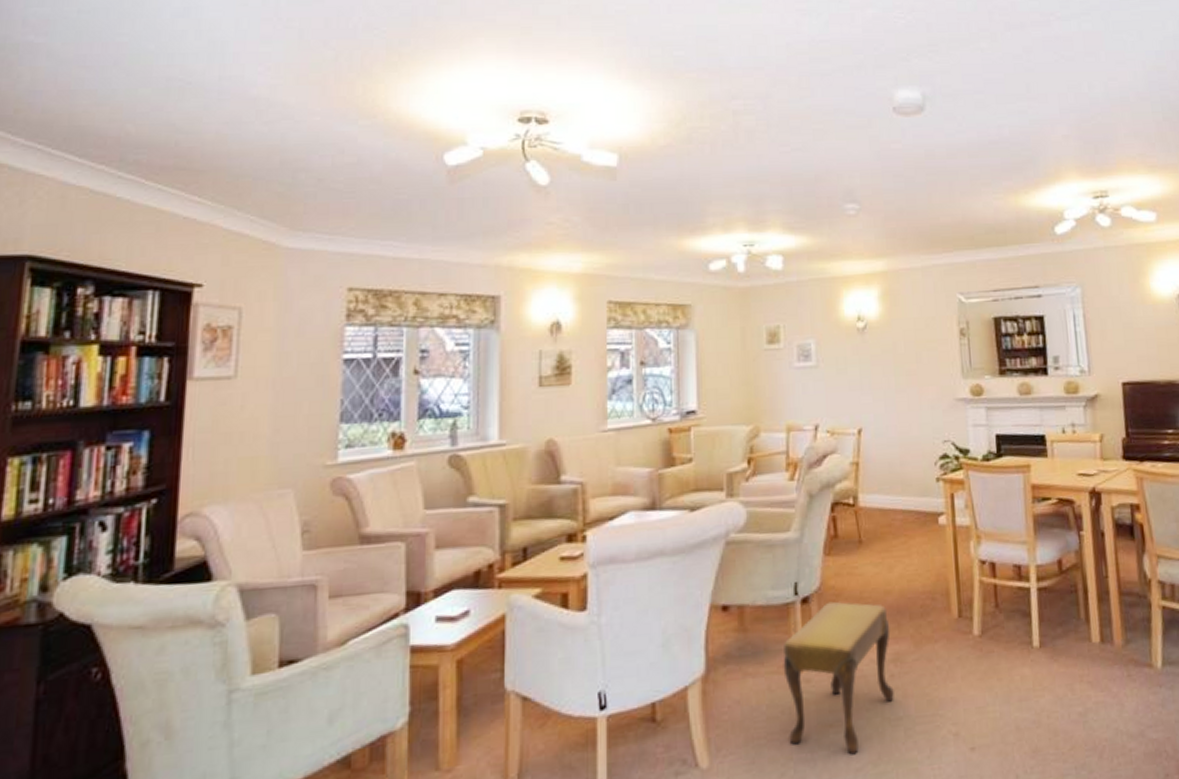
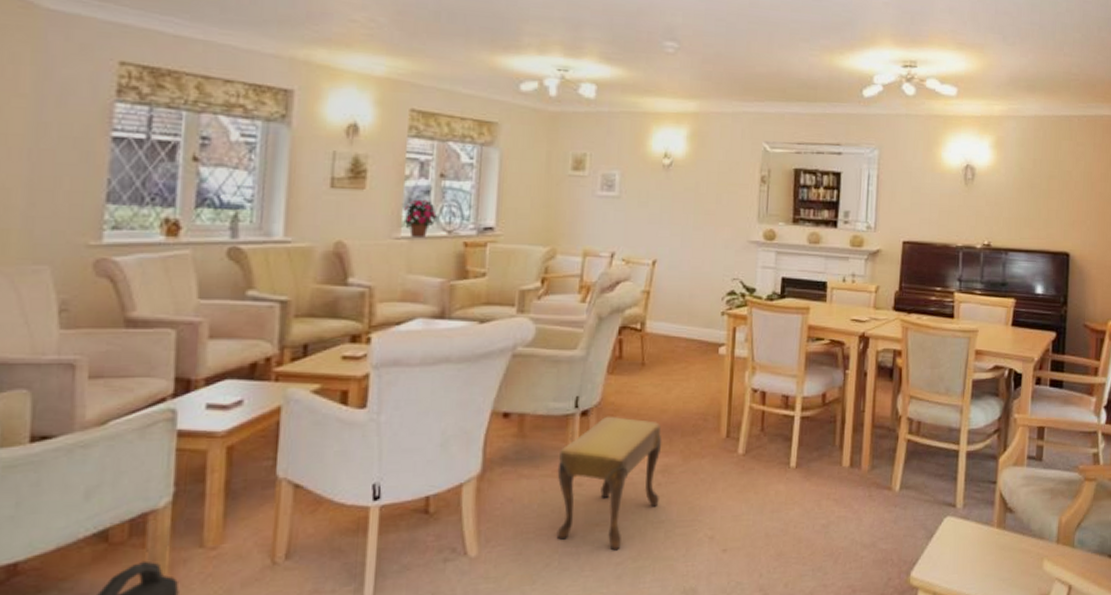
potted flower: none [607,389,640,430] -> present [403,199,437,239]

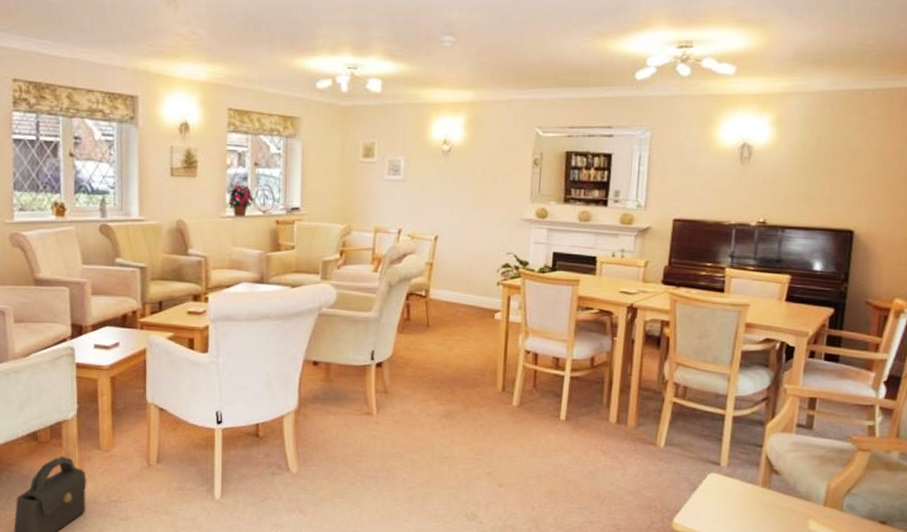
footstool: present [556,416,662,551] -> none [358,368,446,478]

